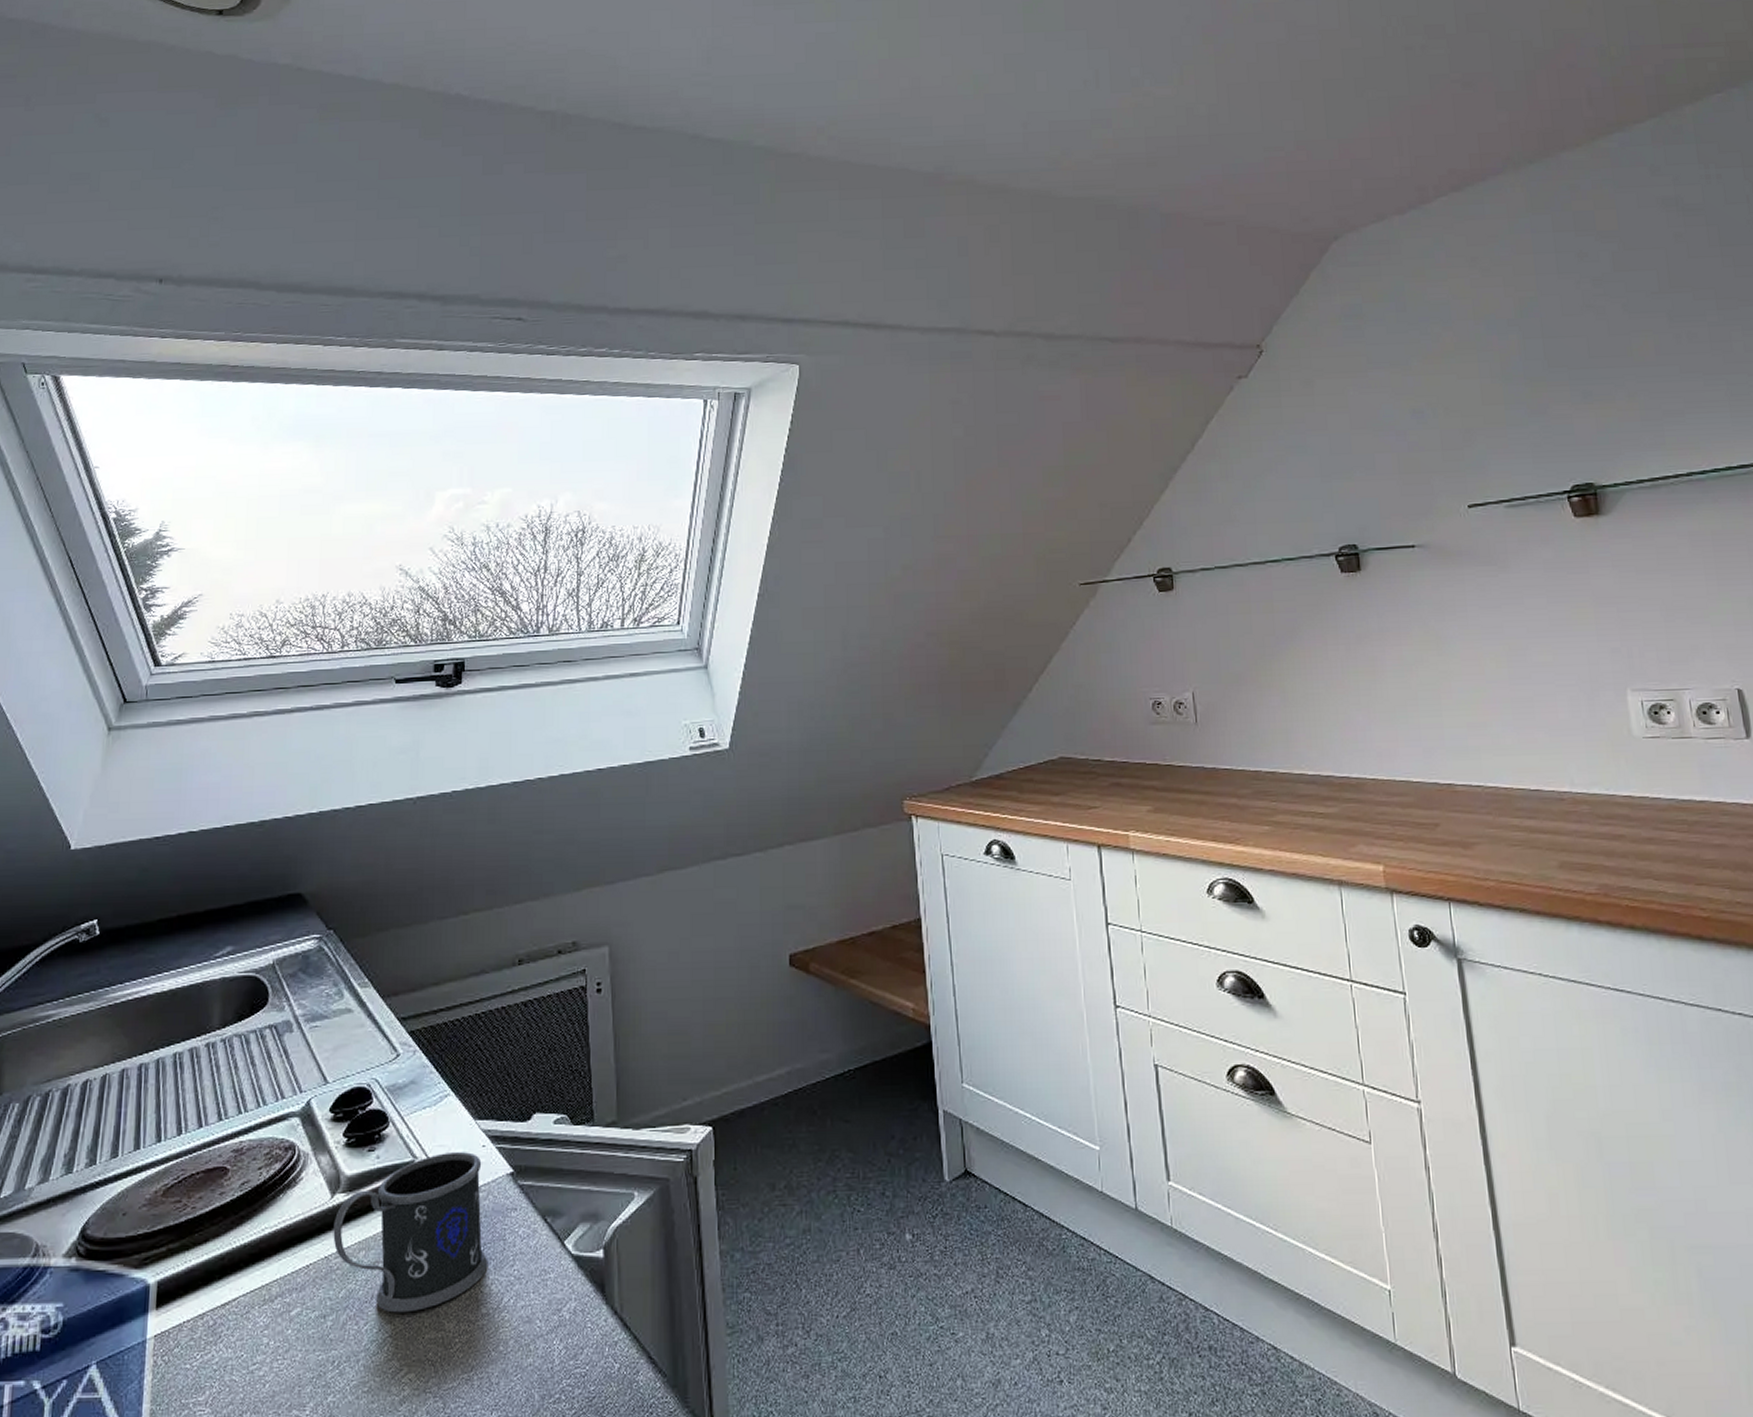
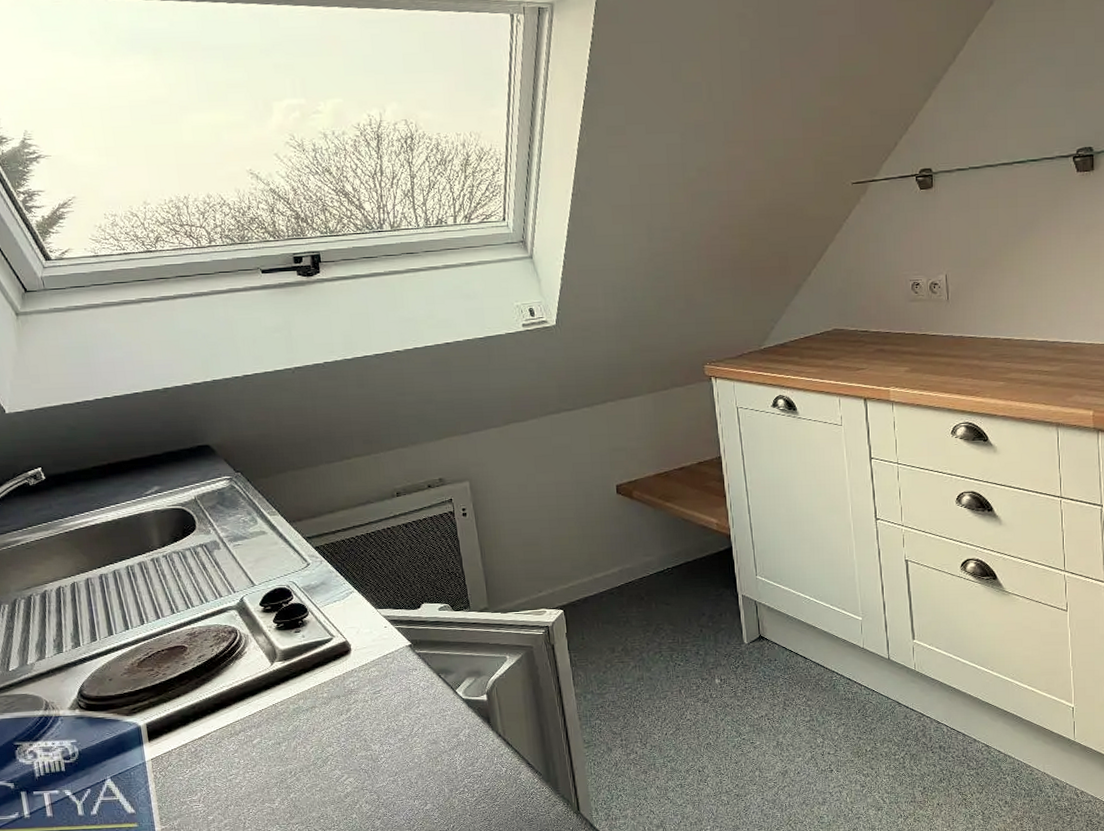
mug: present [333,1152,489,1313] -> none [275,631,400,740]

